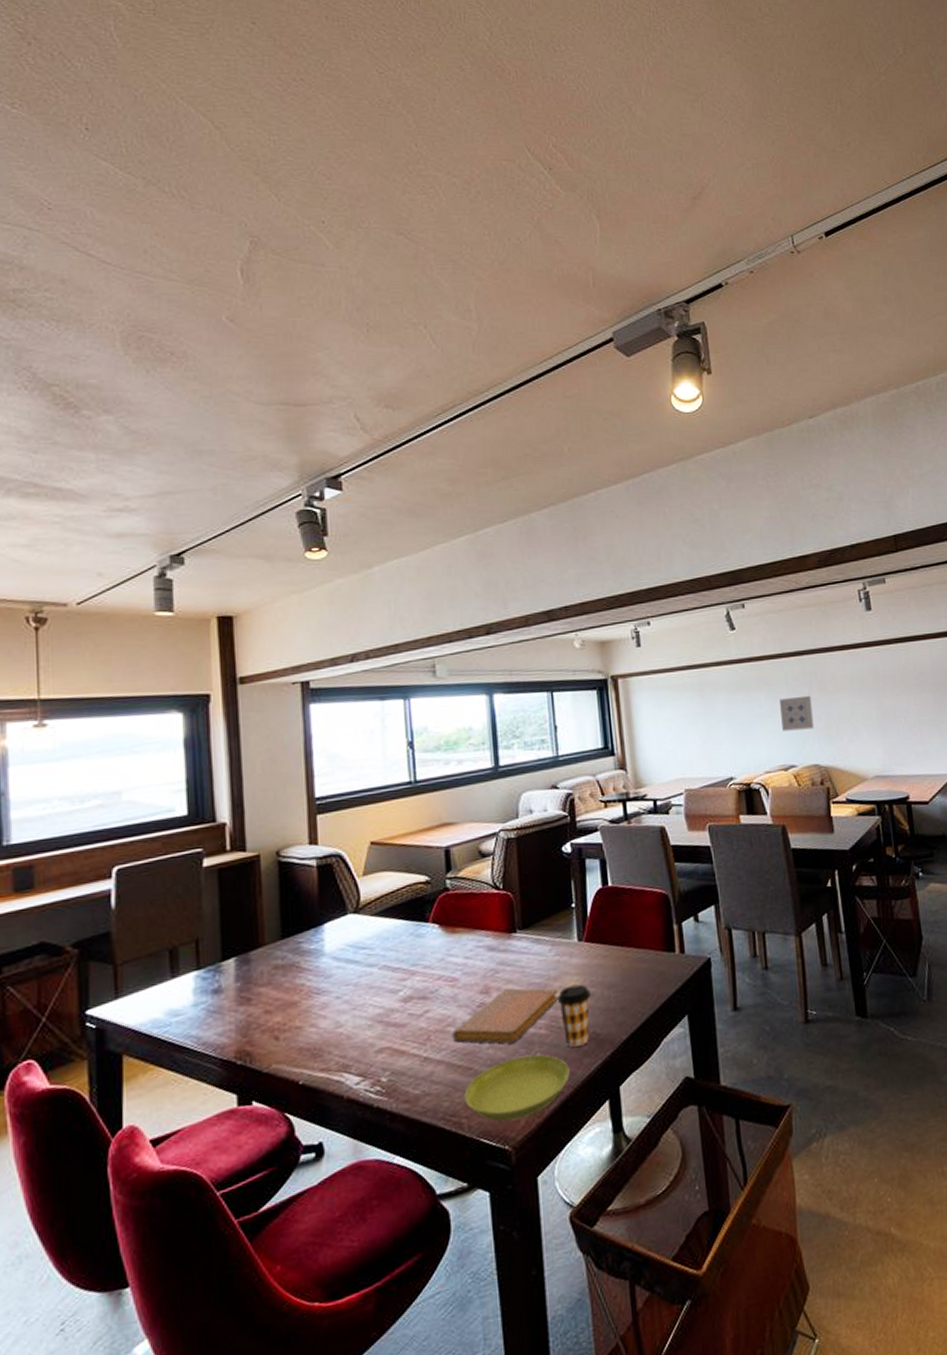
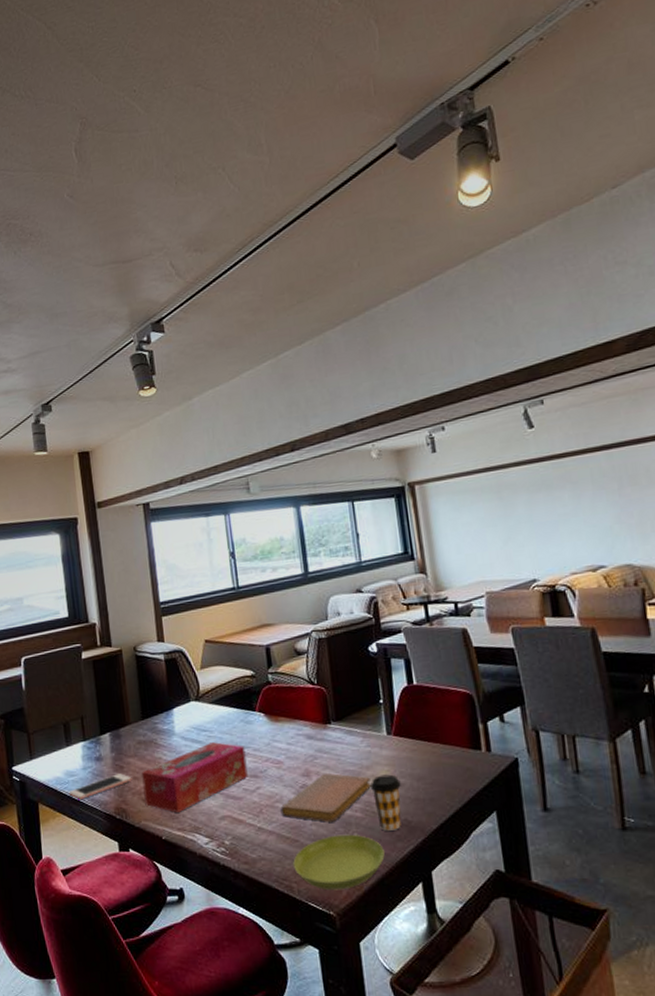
cell phone: none [170,1007,263,1046] -> present [69,773,132,800]
tissue box: none [276,961,415,1050] -> present [142,742,248,813]
wall art: present [780,695,814,732] -> none [585,491,626,531]

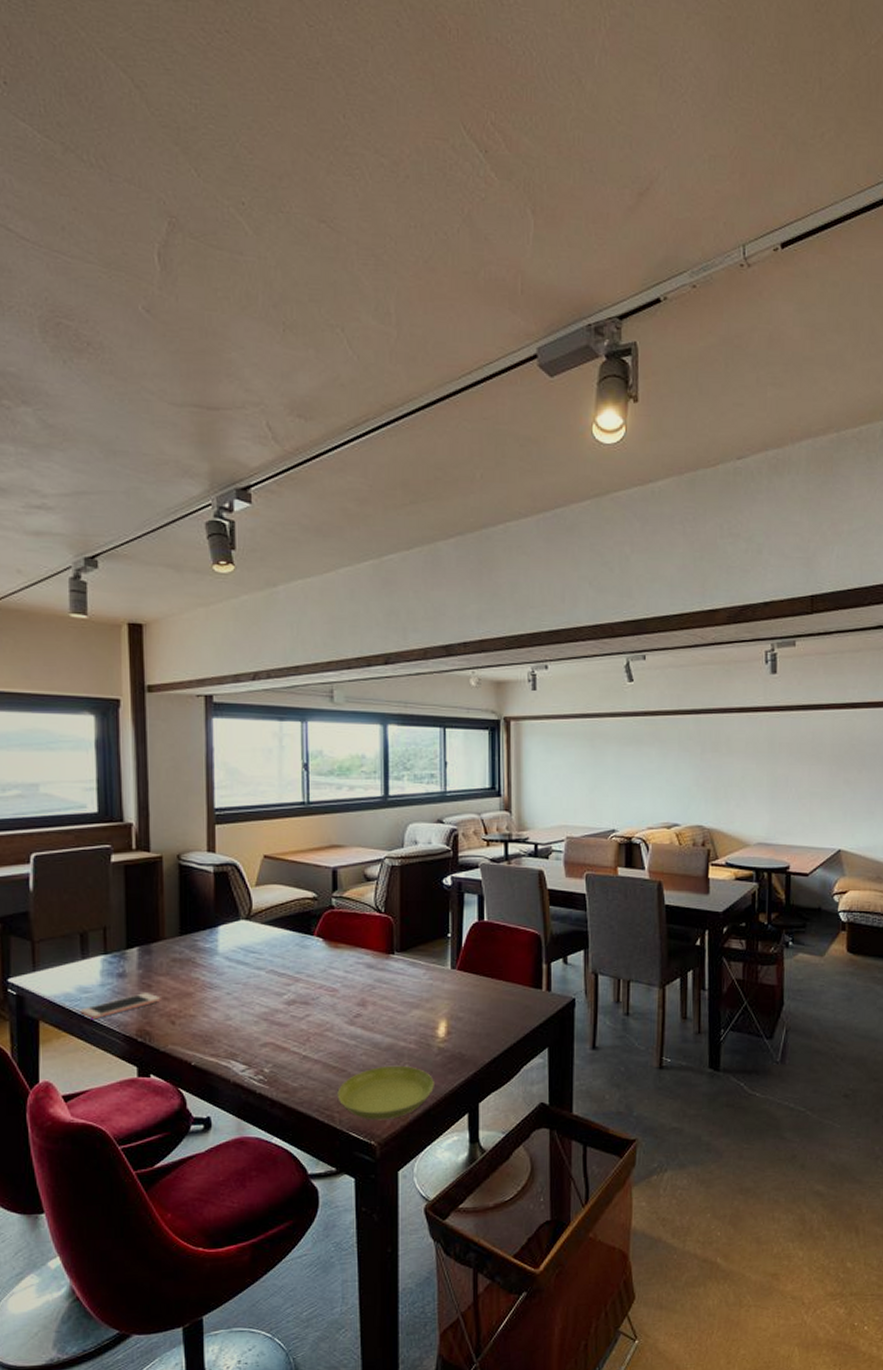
tissue box: present [142,742,248,813] -> none [174,965,298,1037]
notebook: present [280,773,372,822] -> none [329,1004,430,1053]
coffee cup: present [370,774,401,831] -> none [427,1008,459,1063]

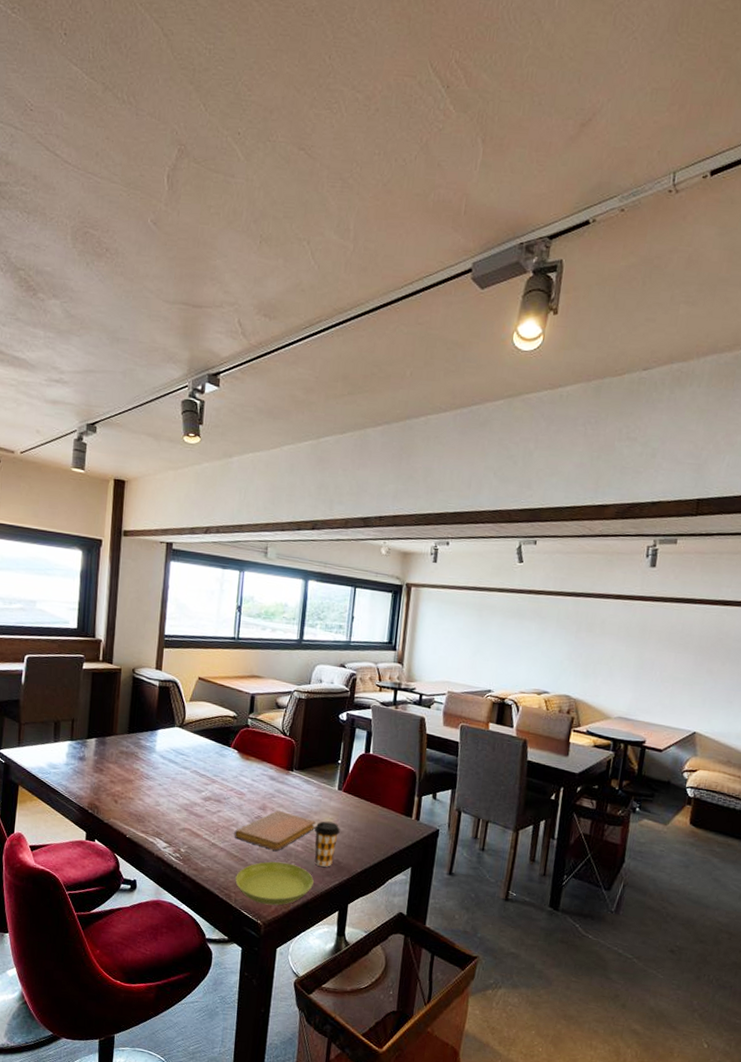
cell phone: present [80,993,161,1020] -> none [49,774,109,791]
notebook: none [329,1004,430,1053] -> present [234,811,316,851]
coffee cup: none [427,1008,459,1063] -> present [313,821,340,867]

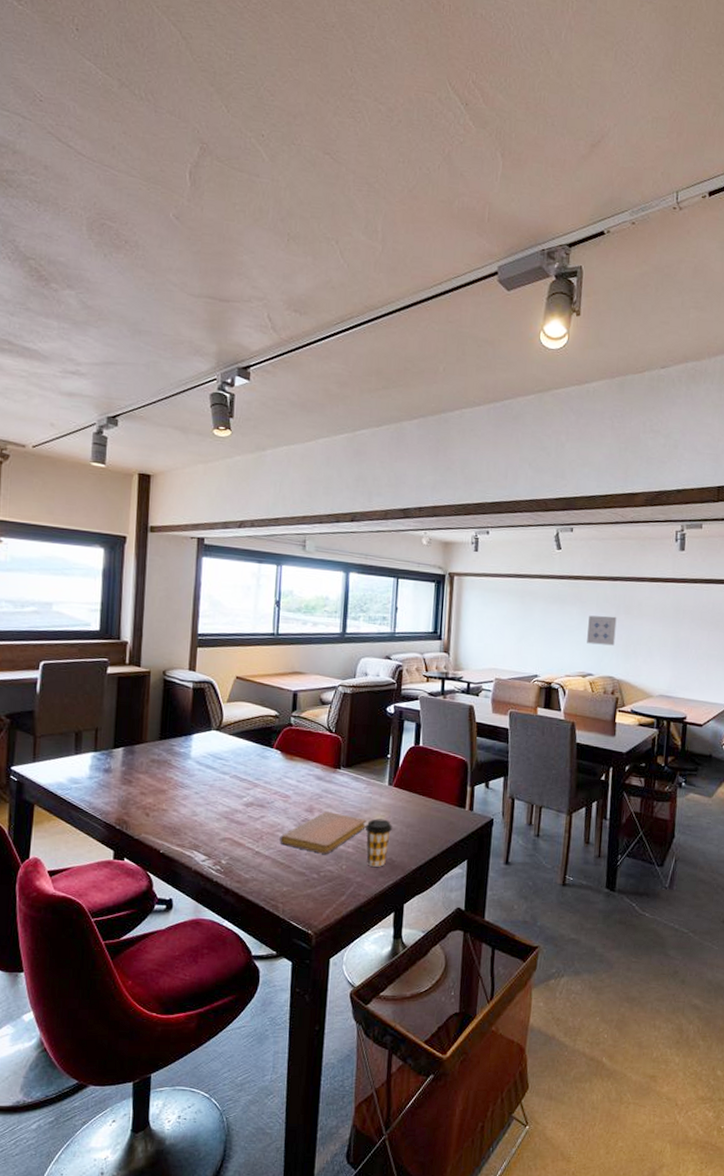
saucer: present [235,861,314,906] -> none [282,865,367,913]
wall art: none [544,632,578,664] -> present [587,615,617,646]

